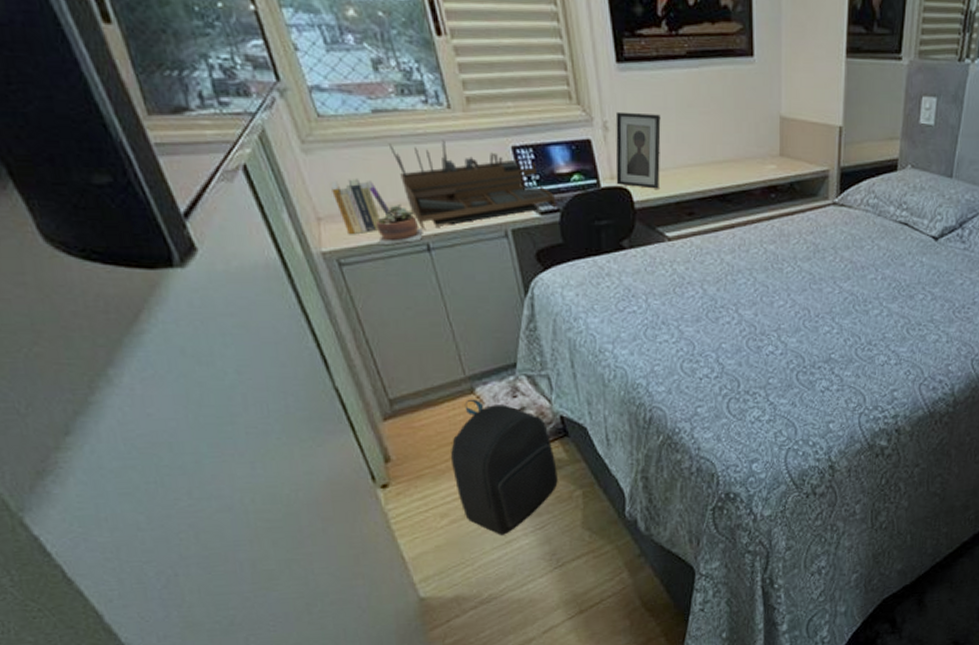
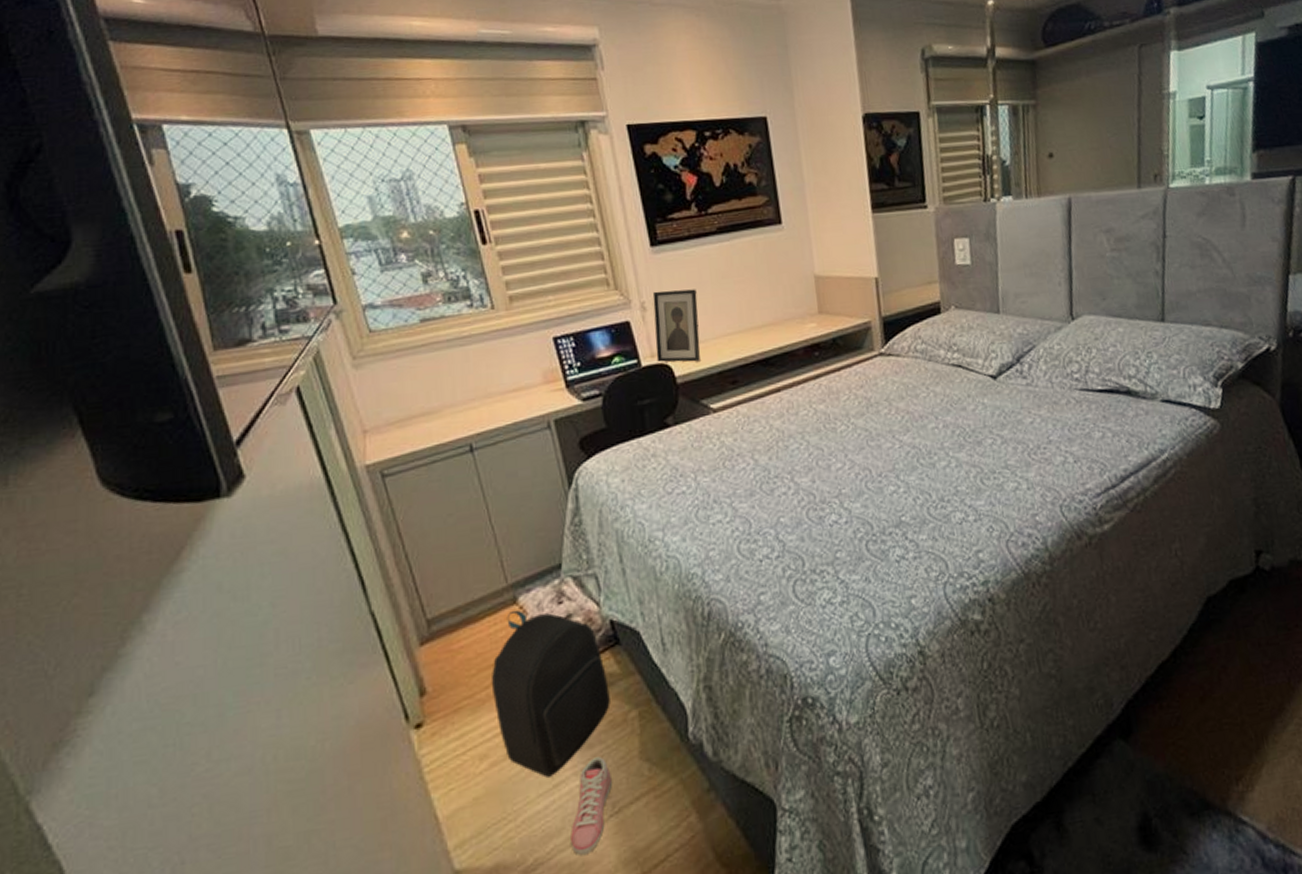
books: present [331,179,392,235] -> none [378,387,436,444]
succulent plant: present [376,203,423,246] -> none [420,406,466,452]
desk organizer: present [389,140,556,229] -> none [436,340,598,430]
sneaker: none [520,523,557,595] -> present [570,757,612,856]

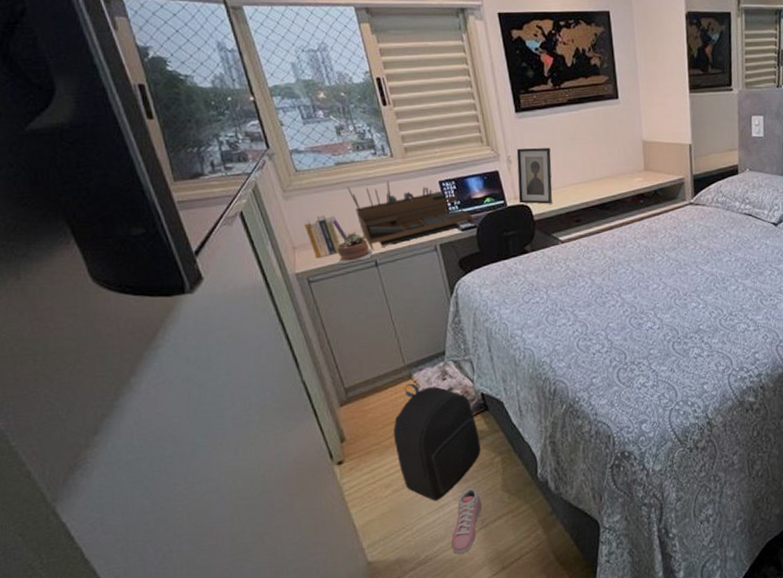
books: none [378,387,436,444] -> present [304,215,349,258]
succulent plant: none [420,406,466,452] -> present [337,231,372,265]
desk organizer: none [436,340,598,430] -> present [348,181,474,250]

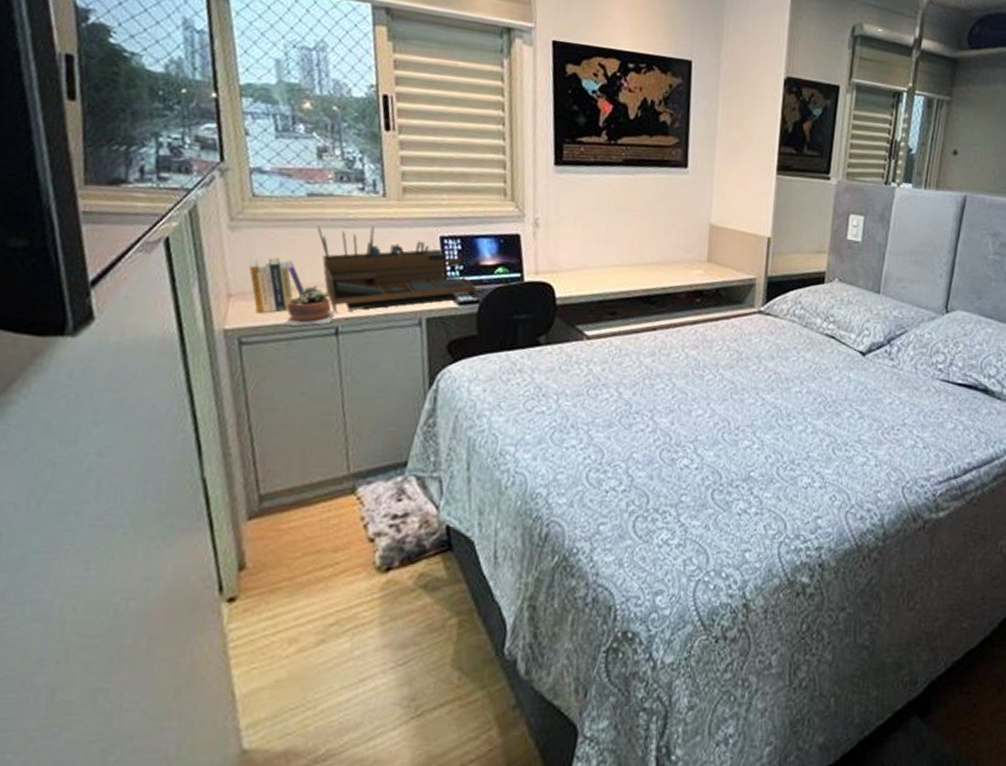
backpack: present [393,383,481,501] -> none [313,500,434,671]
sneaker: present [451,488,482,555] -> none [366,658,420,754]
picture frame: present [516,147,553,204] -> none [540,210,592,287]

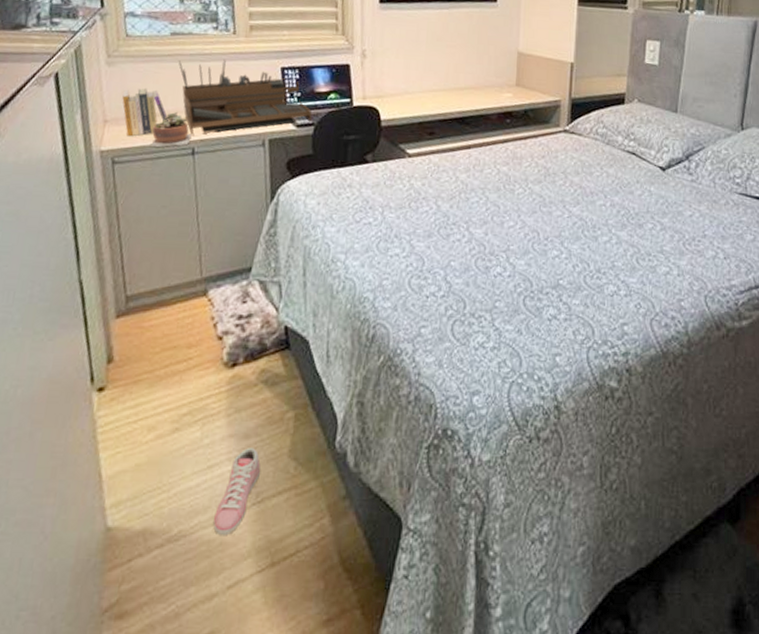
sneaker: none [366,658,420,754] -> present [213,448,261,536]

